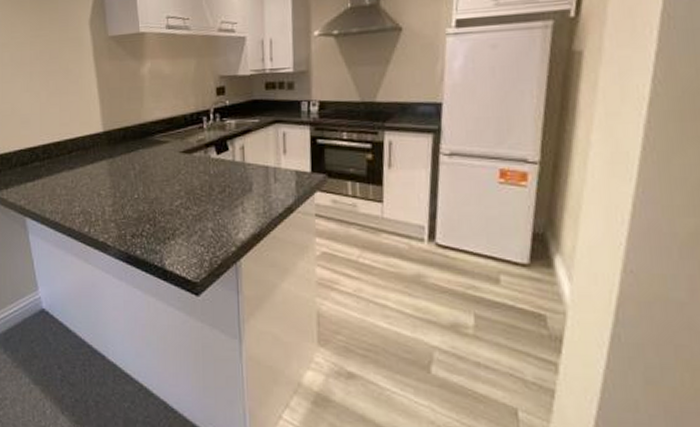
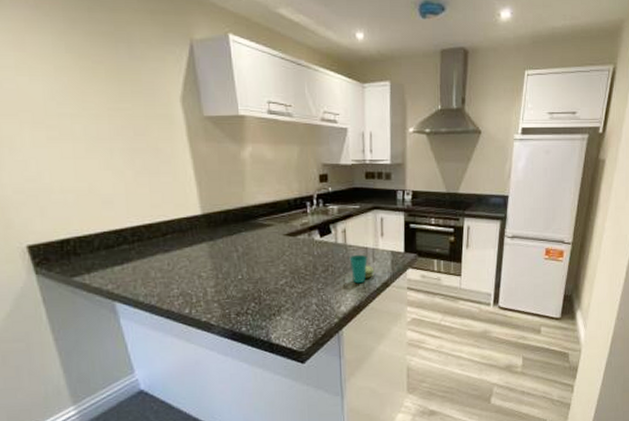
cup: none [248,174,277,208] -> present [349,254,375,284]

